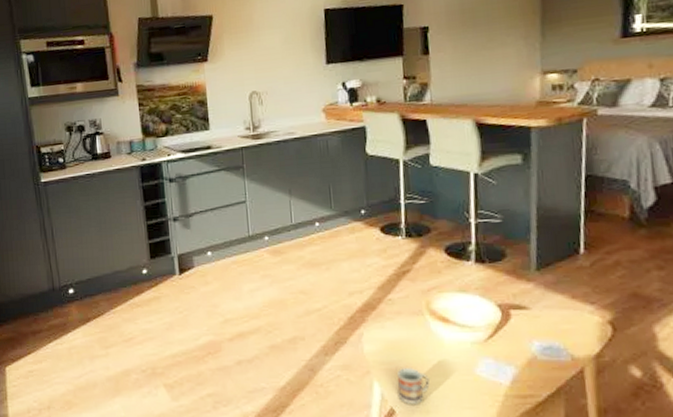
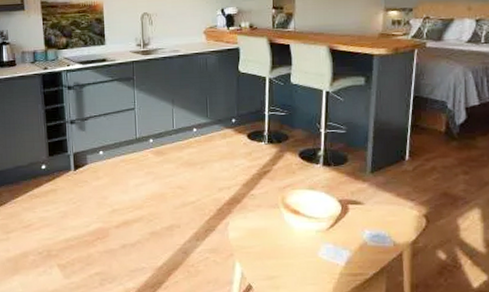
cup: present [396,367,430,404] -> none [254,250,281,281]

